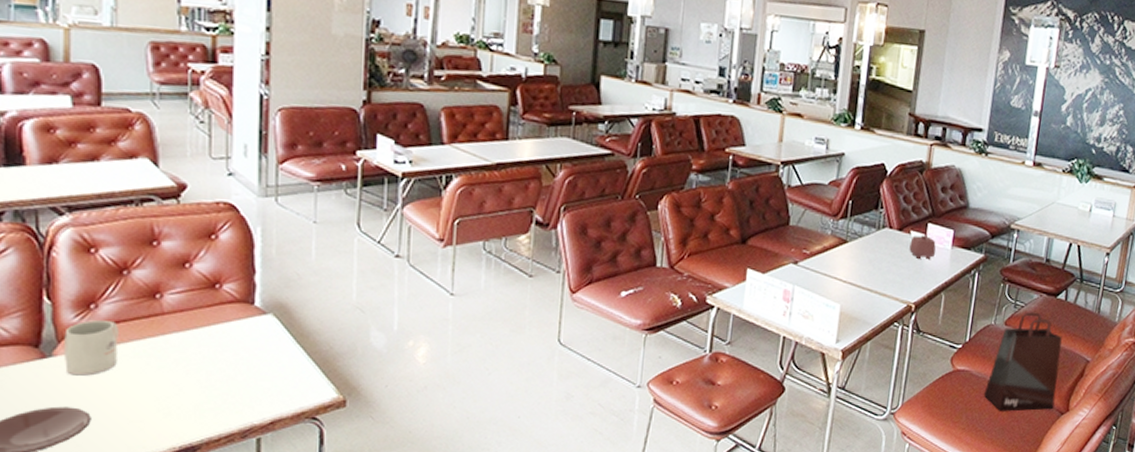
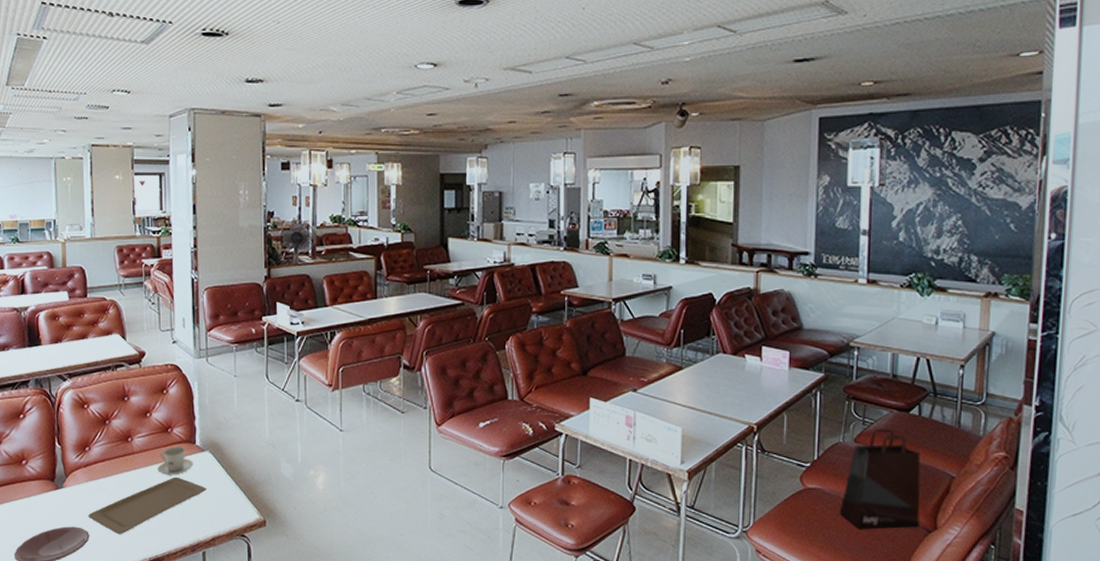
mug: present [63,320,119,376] -> none [69,460,105,502]
tray: none [89,344,268,416] -> present [88,476,207,534]
teacup: none [197,307,249,343] -> present [157,446,193,475]
sugar bowl: present [909,235,936,259] -> none [745,358,773,381]

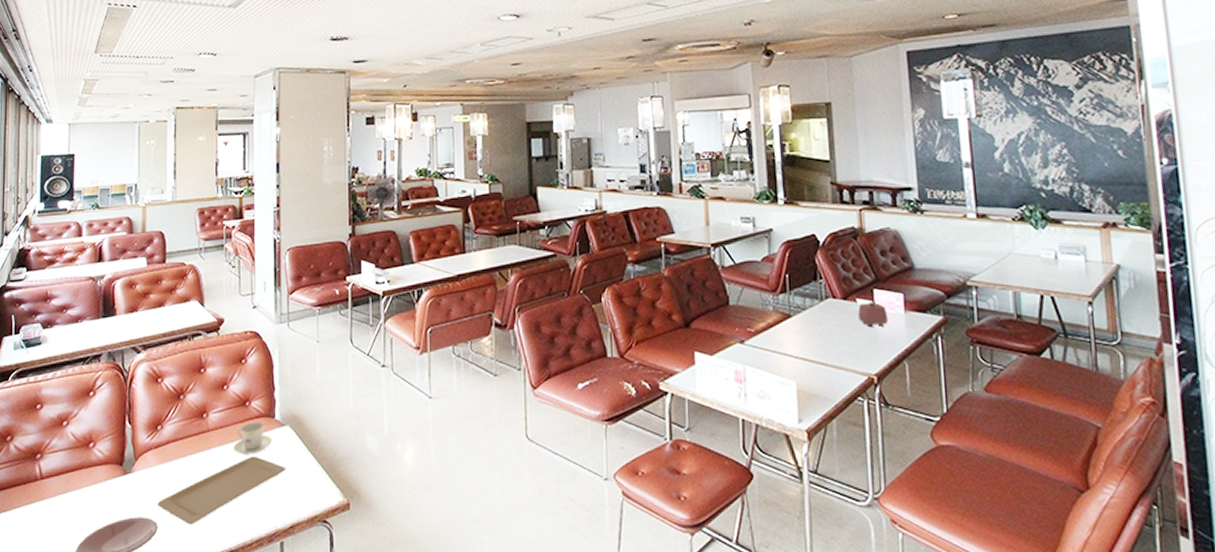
sugar bowl: none [745,358,773,381] -> present [858,301,889,327]
shopping bag: present [839,428,921,529] -> none [978,375,1069,492]

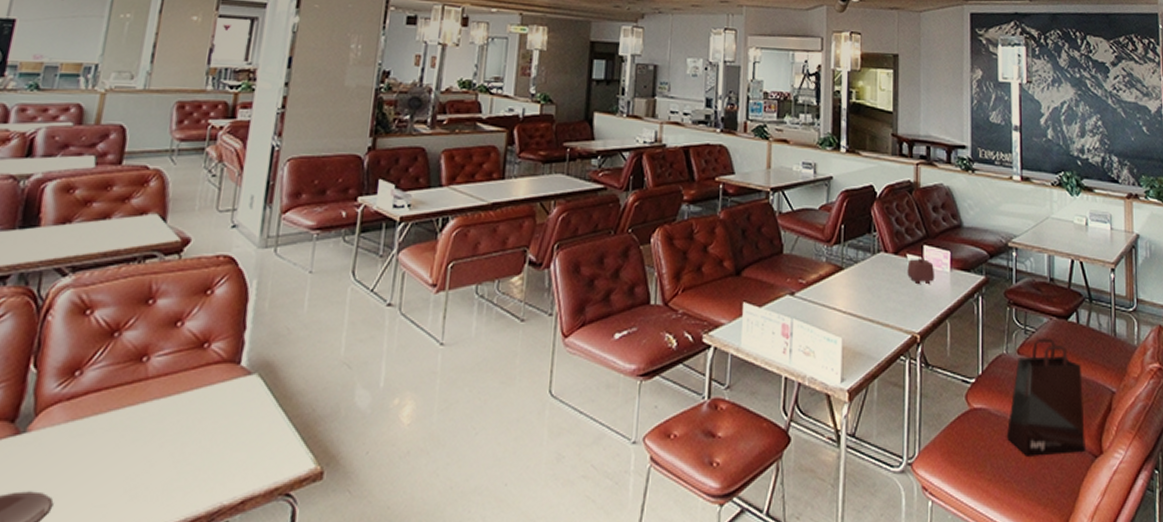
tray: present [157,455,287,524] -> none [56,411,247,500]
teacup: present [233,422,272,454] -> none [178,368,232,409]
shopping bag: none [978,375,1069,492] -> present [1006,338,1086,456]

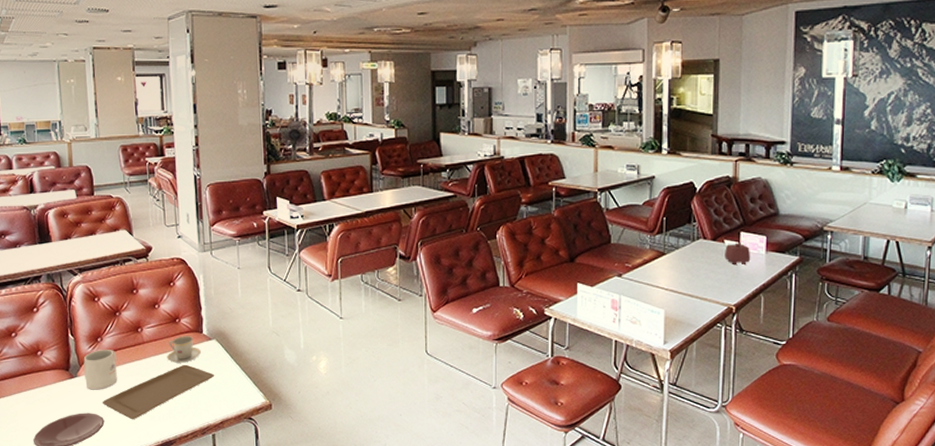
mug: none [37,389,100,454] -> present [83,350,117,390]
tray: none [56,411,247,500] -> present [102,364,215,419]
teacup: none [178,368,232,409] -> present [167,336,201,363]
shopping bag: present [1006,338,1086,456] -> none [812,307,890,402]

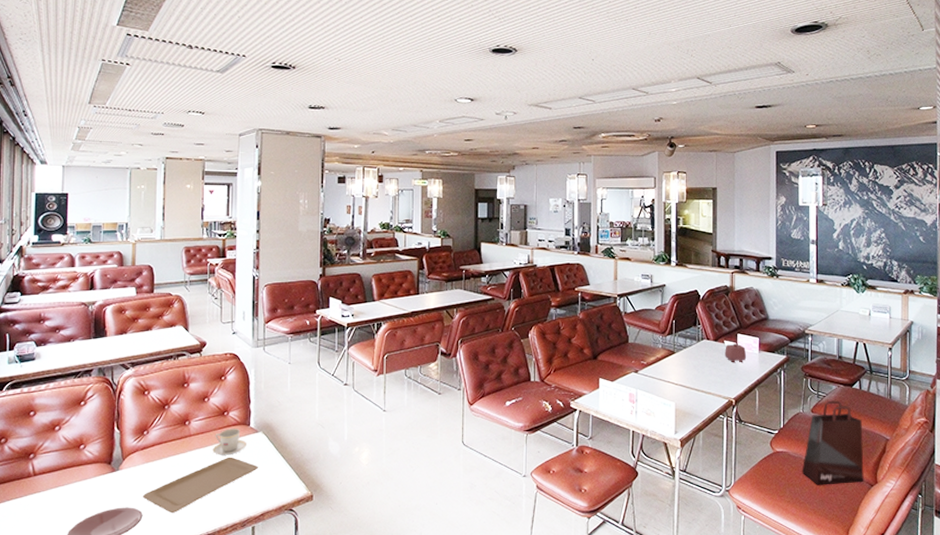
mug: present [83,350,117,390] -> none [126,443,162,484]
shopping bag: none [812,307,890,402] -> present [801,400,864,485]

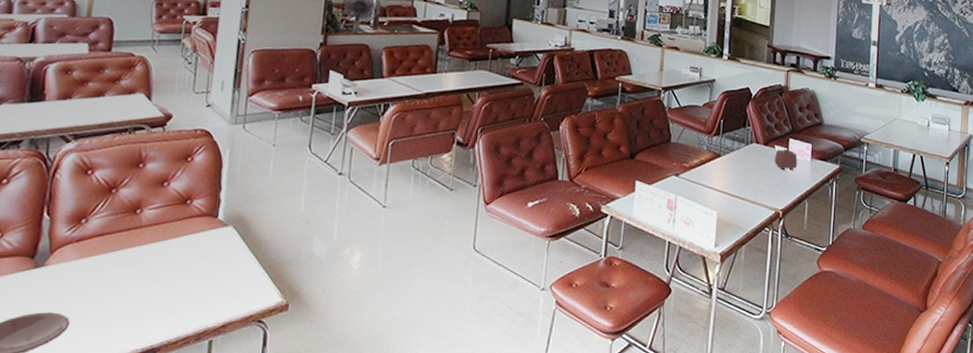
tray: present [142,456,259,512] -> none [71,254,225,321]
teacup: present [212,429,247,455] -> none [167,220,212,253]
shopping bag: present [801,400,864,485] -> none [848,216,915,310]

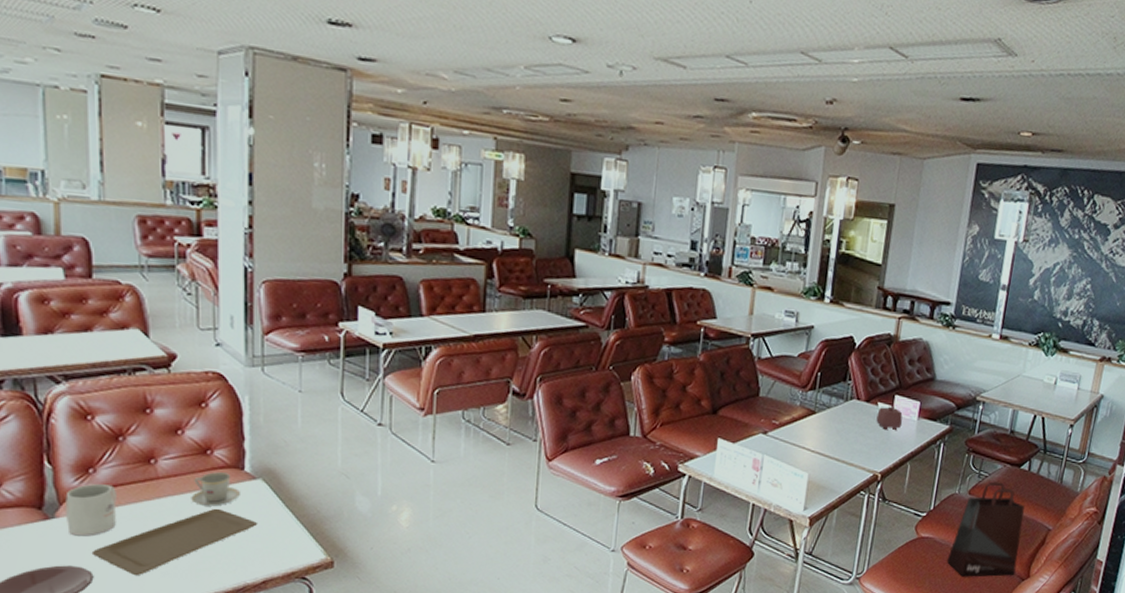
mug: none [54,233,103,284] -> present [64,484,117,536]
tray: none [71,254,225,321] -> present [91,508,258,575]
teacup: none [167,220,212,253] -> present [191,472,240,506]
shopping bag: none [848,216,915,310] -> present [946,481,1025,577]

